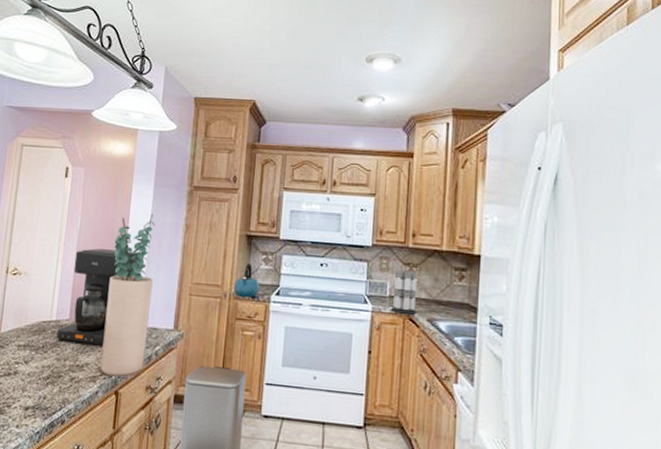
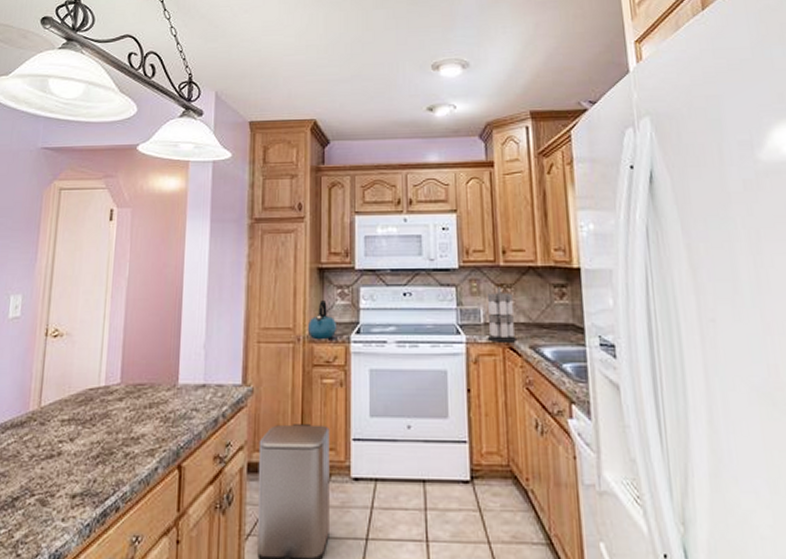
coffee maker: present [56,248,139,345] -> none [106,298,198,410]
vase: present [100,213,156,378] -> none [159,253,215,447]

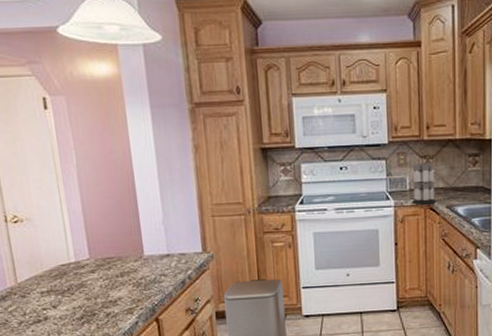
kettle: present [307,300,338,340] -> none [255,177,283,212]

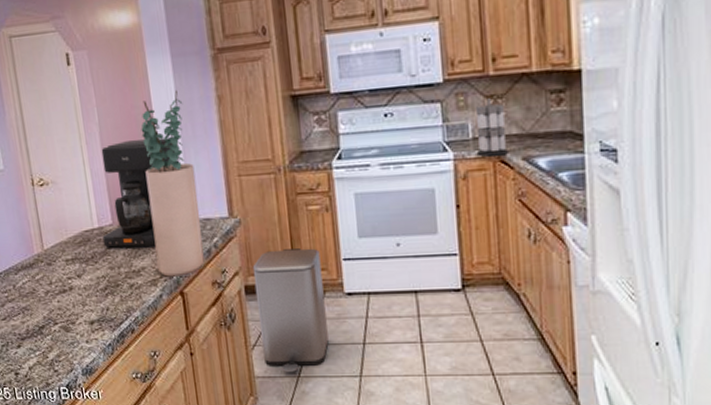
coffee maker: none [79,181,152,281] -> present [101,138,175,248]
vase: none [119,138,179,306] -> present [141,89,205,277]

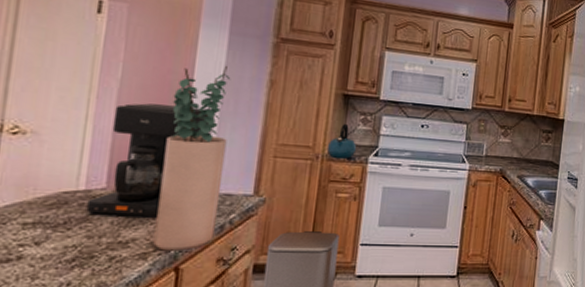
kettle: none [286,129,318,169] -> present [326,124,357,160]
spice rack: present [476,98,508,157] -> none [487,128,512,172]

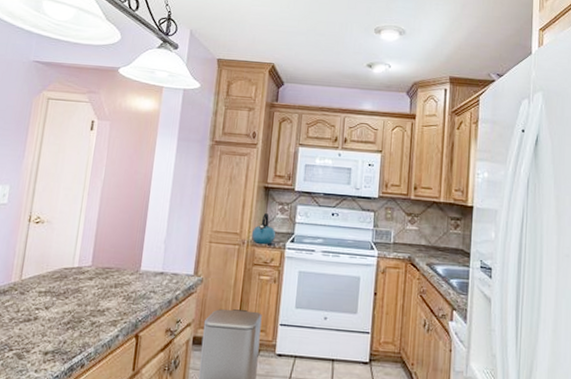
coffee maker: present [86,103,208,216] -> none [78,198,162,290]
vase: present [153,65,231,251] -> none [121,165,178,321]

